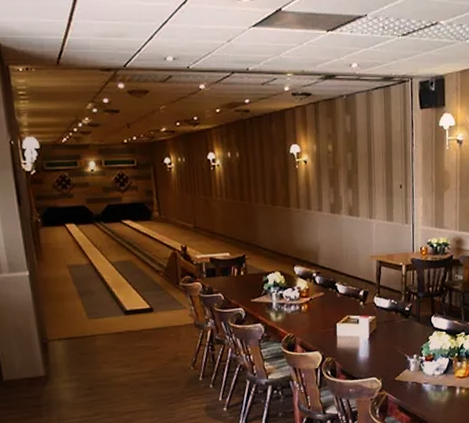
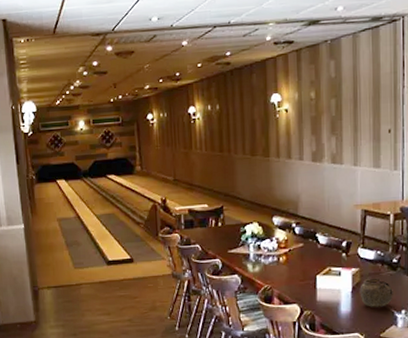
teapot: none [376,325,406,353] -> present [359,278,393,307]

